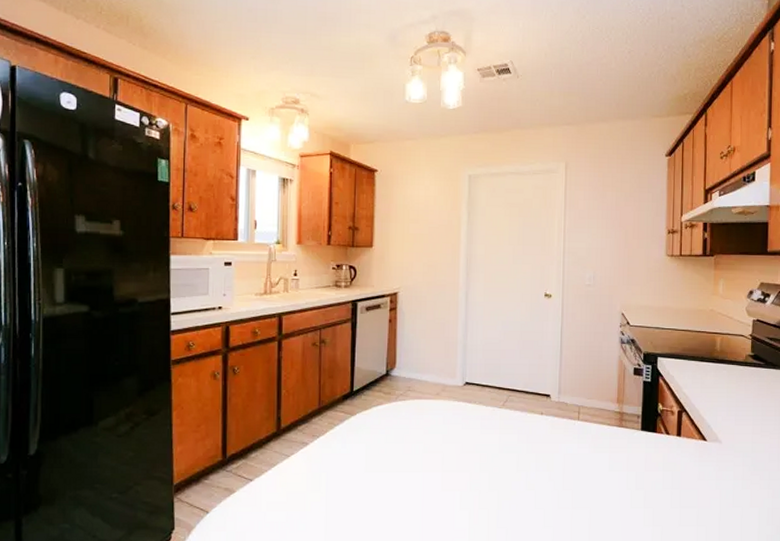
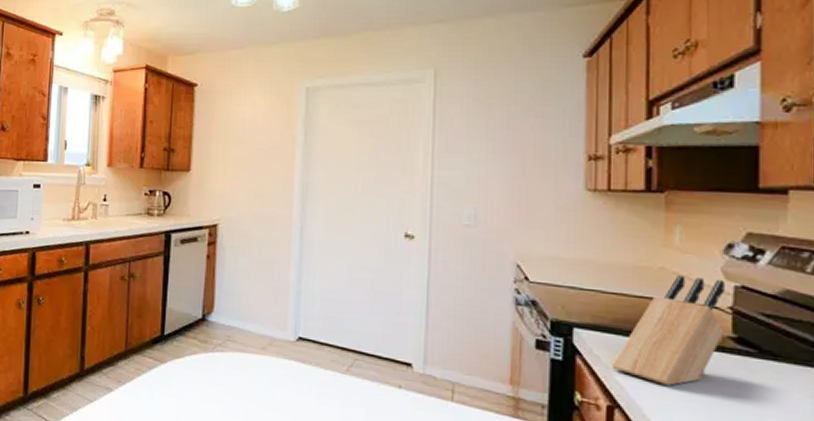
knife block: none [680,314,747,392] -> present [611,275,725,386]

